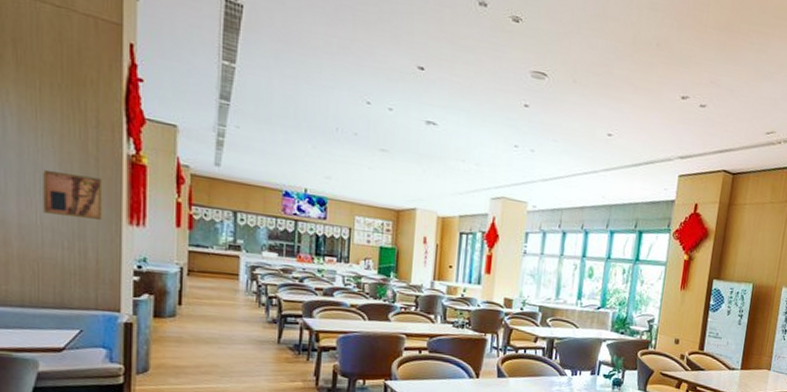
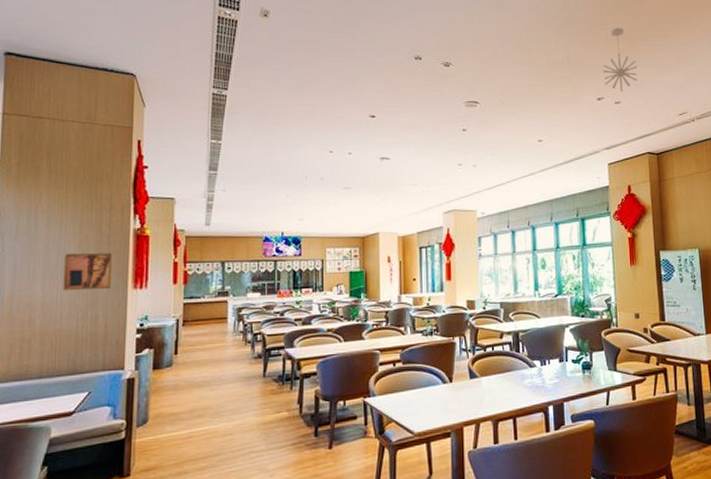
pendant light: none [693,12,734,94] -> present [603,28,638,92]

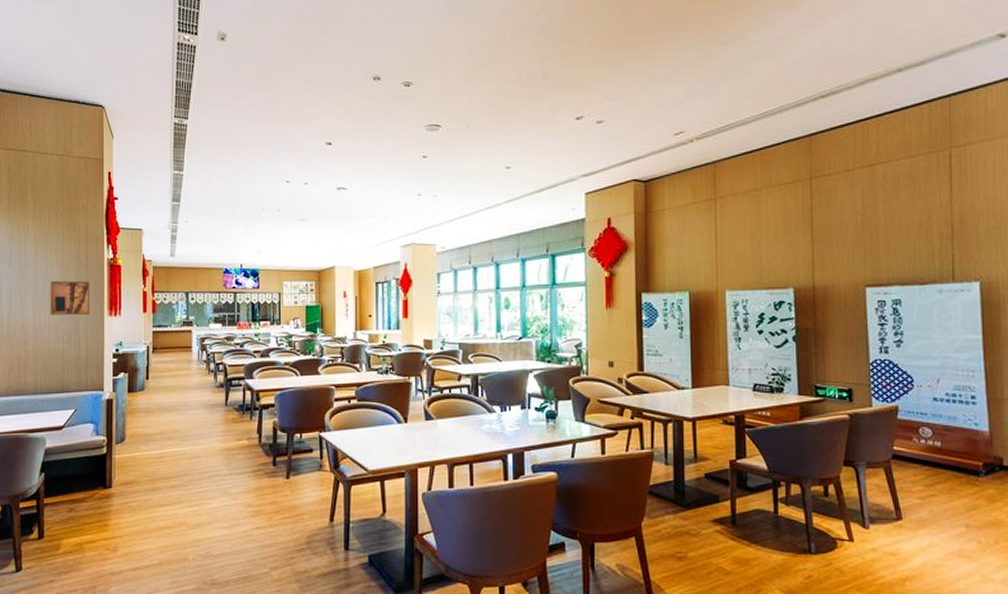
pendant light: present [603,28,638,92] -> none [584,32,626,109]

